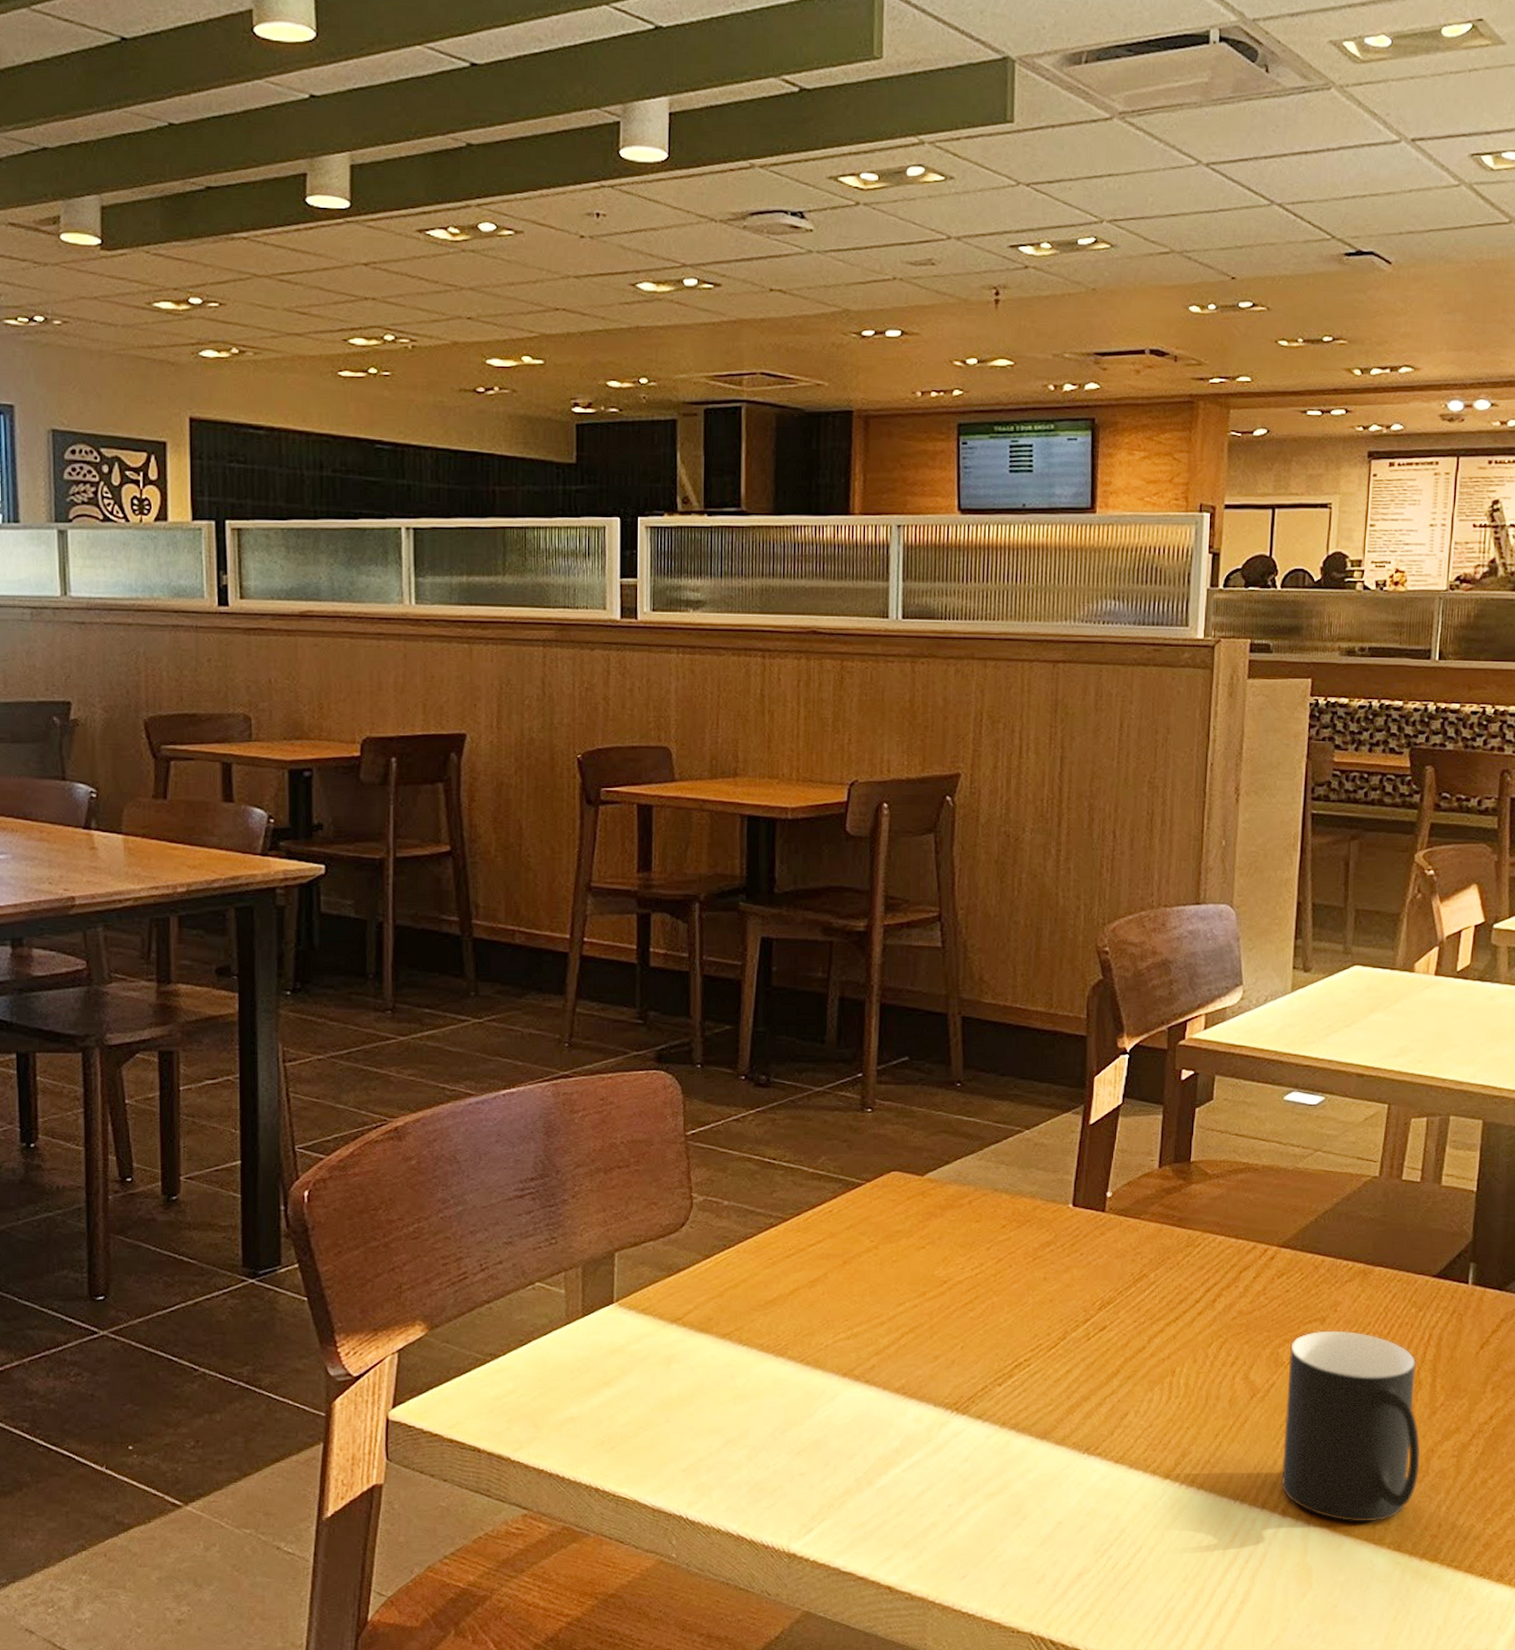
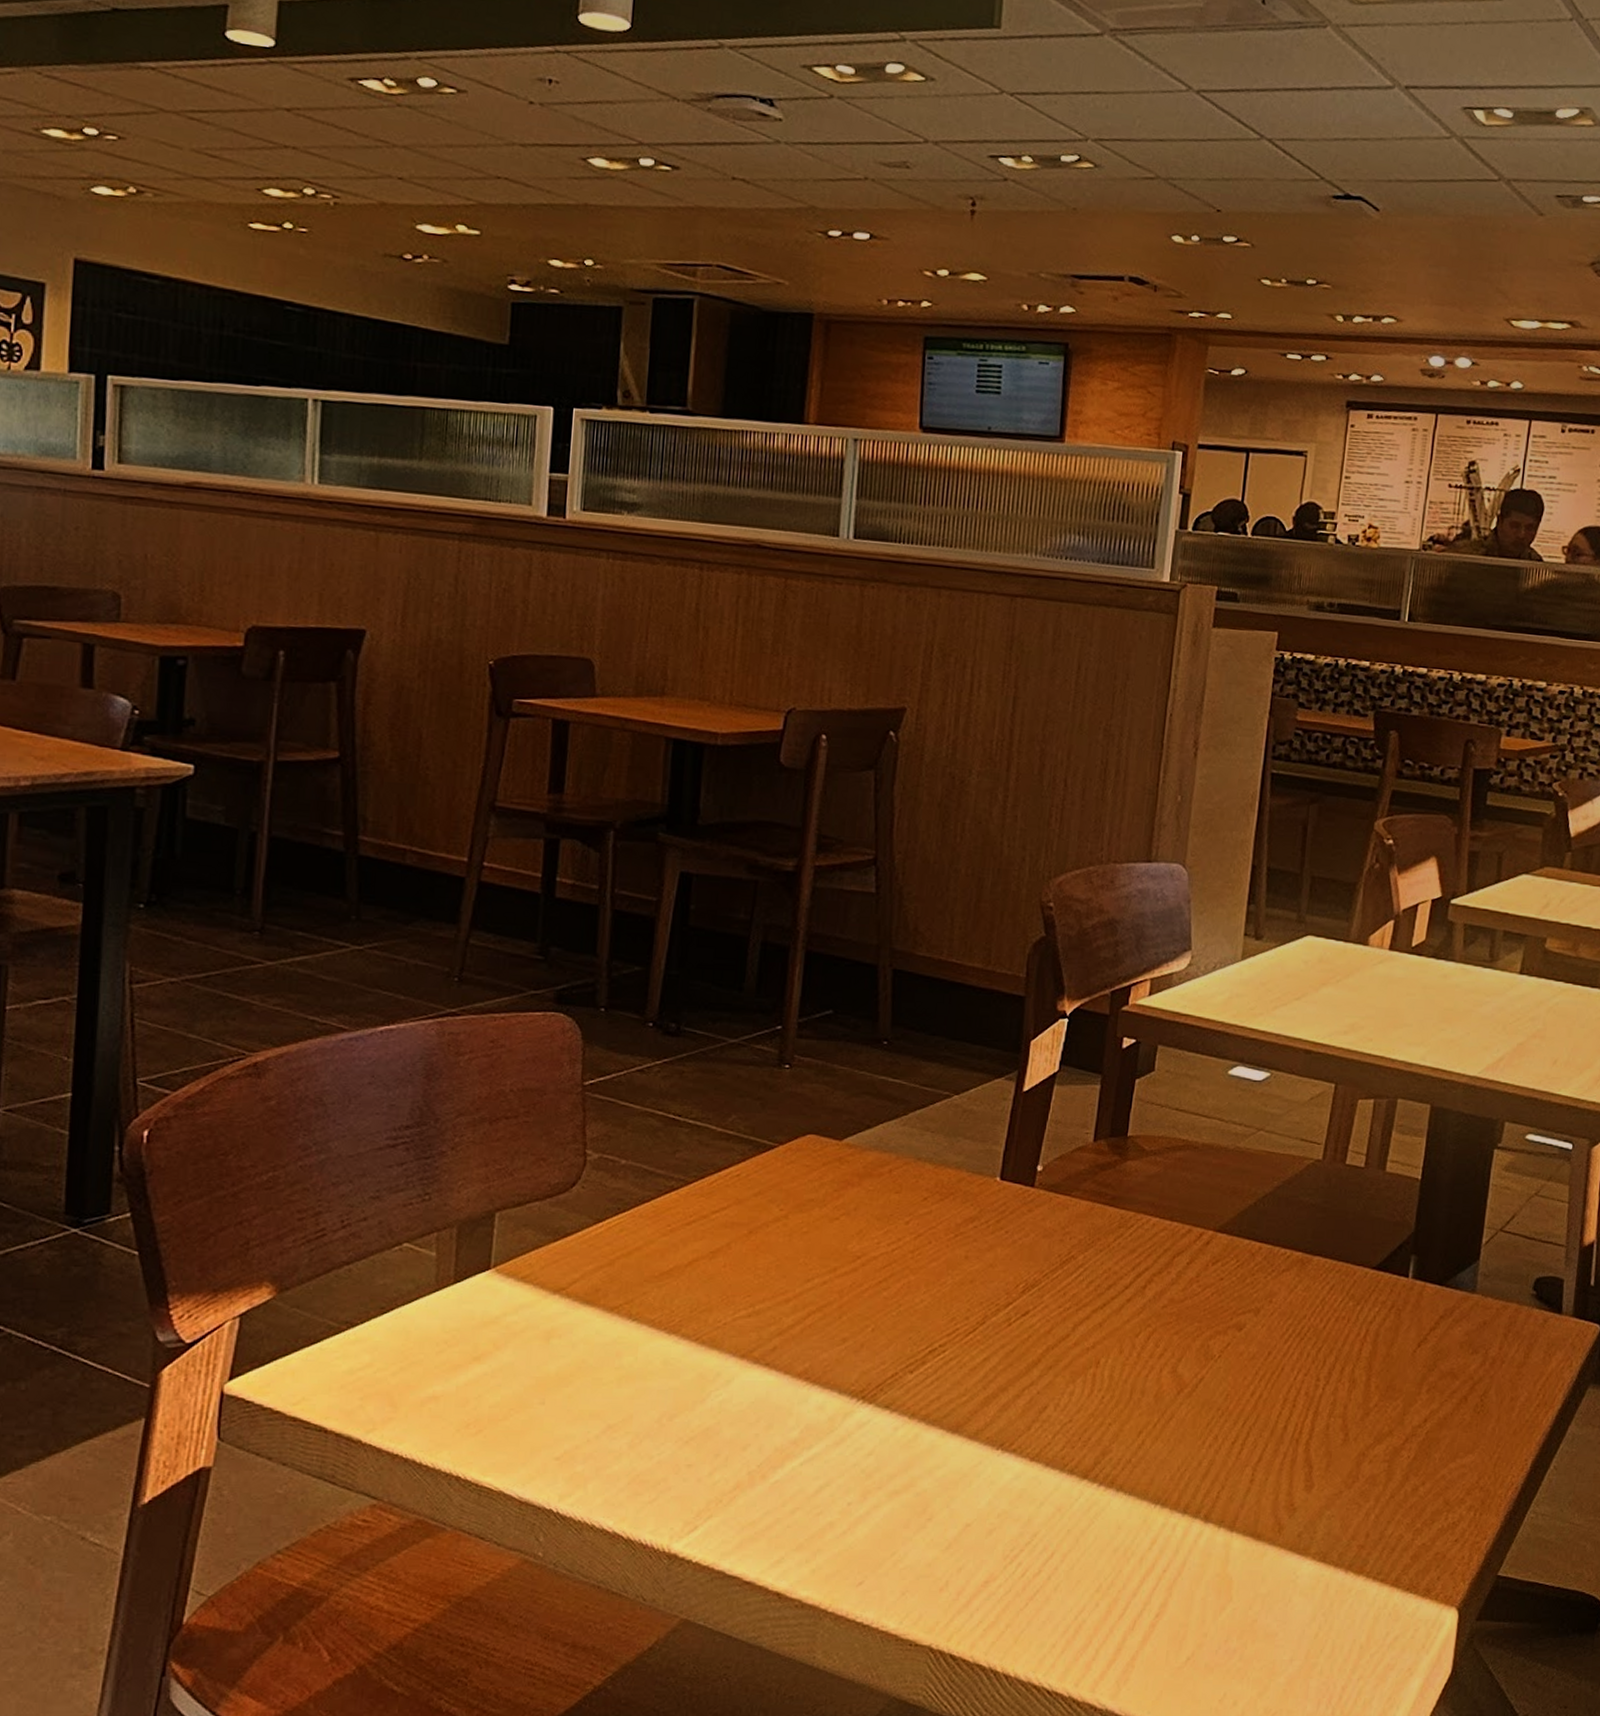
cup: present [1281,1330,1420,1522] -> none [1205,1322,1352,1530]

